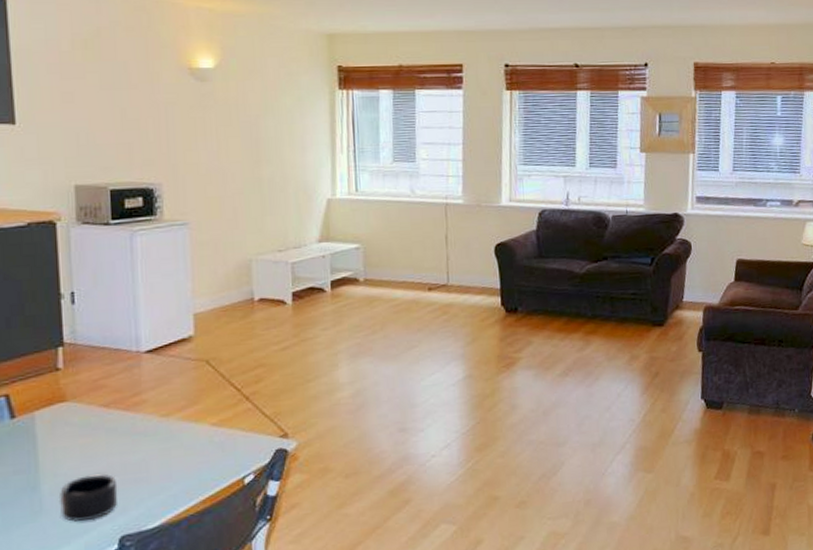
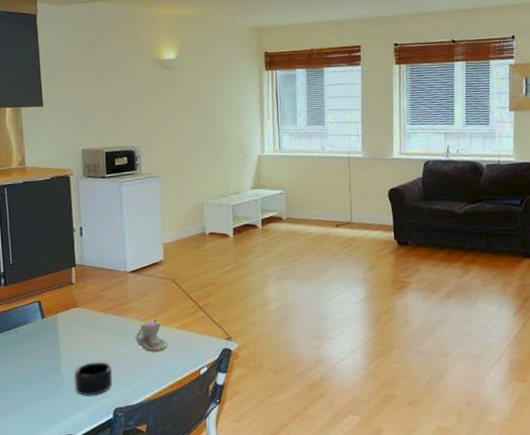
candle: none [151,412,203,459] -> present [135,318,170,353]

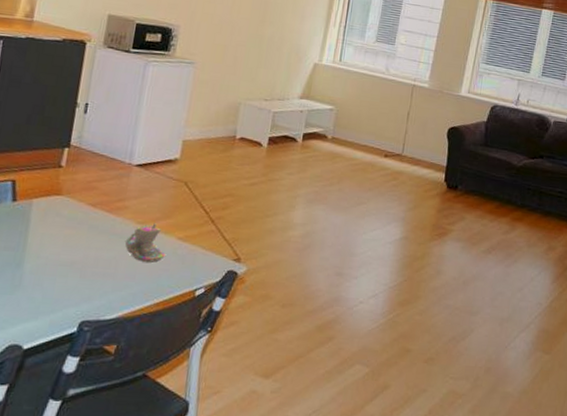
mug: present [73,361,113,396] -> none [35,262,88,303]

